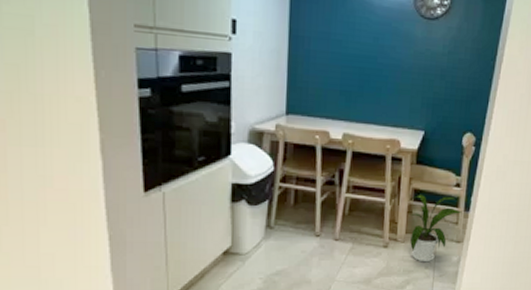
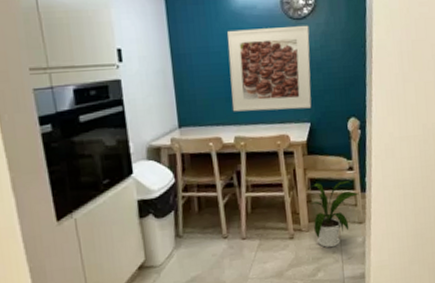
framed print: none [345,19,440,116] -> present [227,25,312,112]

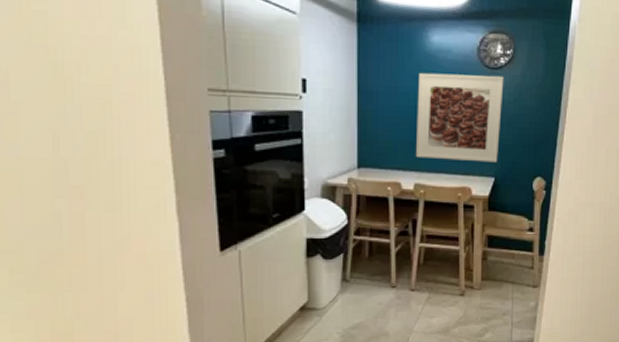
house plant: present [307,181,360,248] -> none [483,241,537,309]

